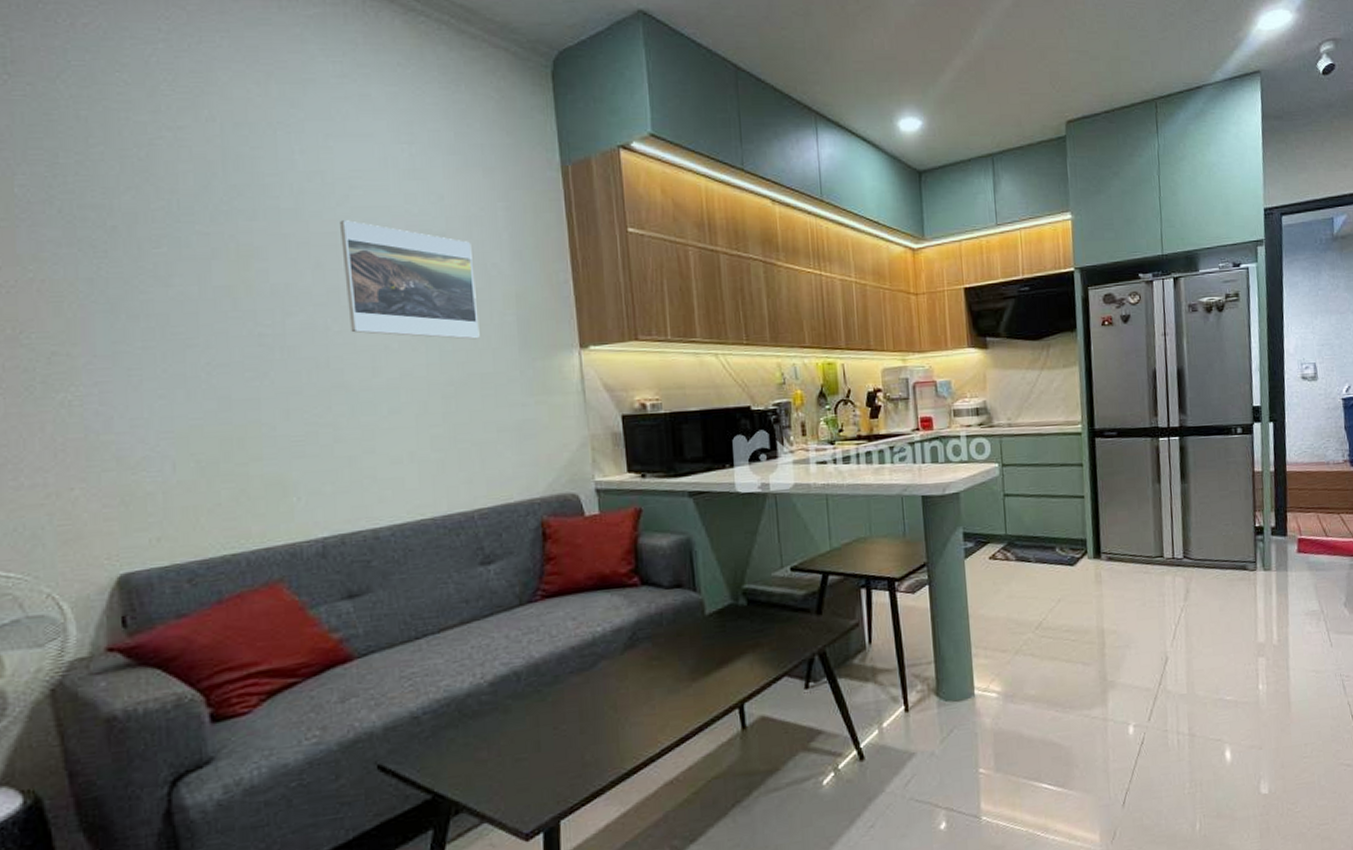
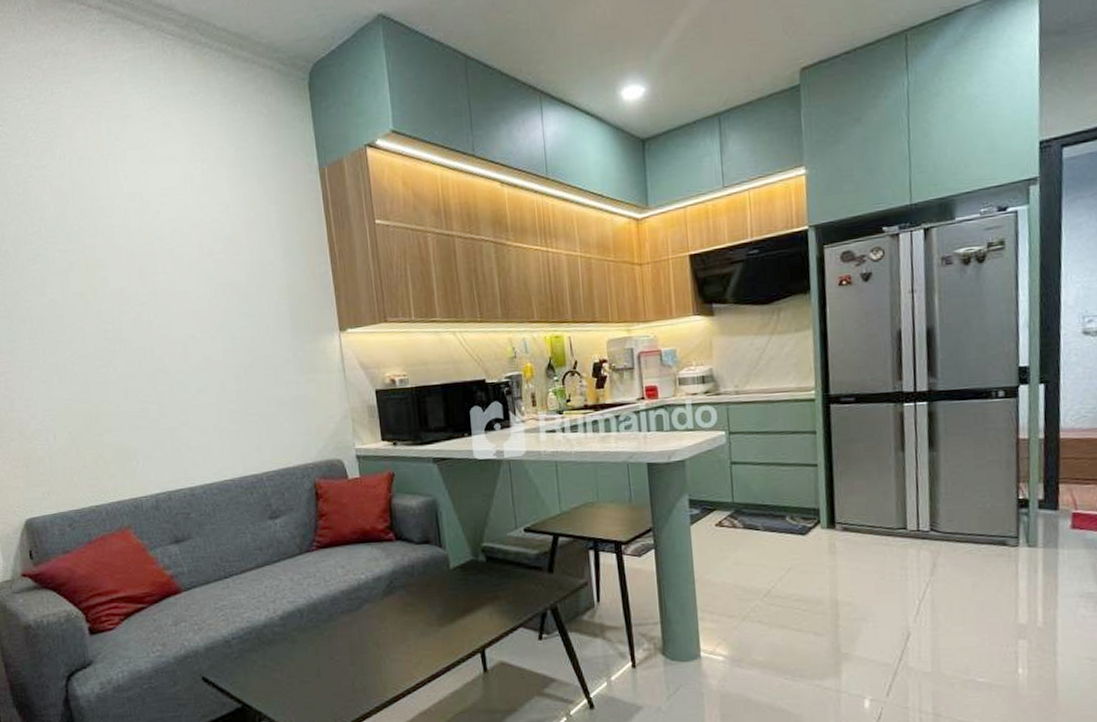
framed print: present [340,220,480,340] -> none [155,231,261,328]

